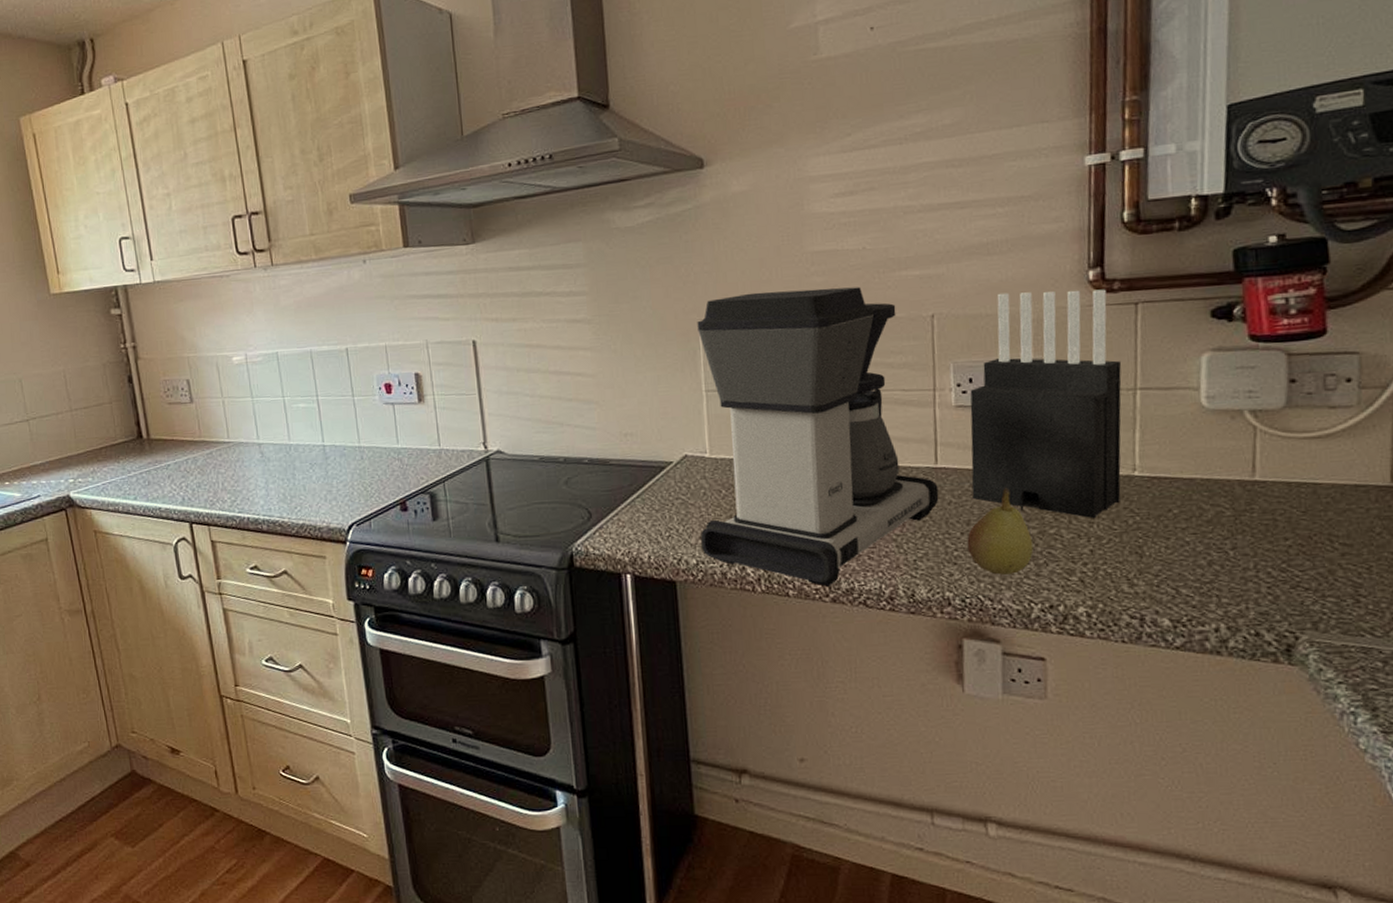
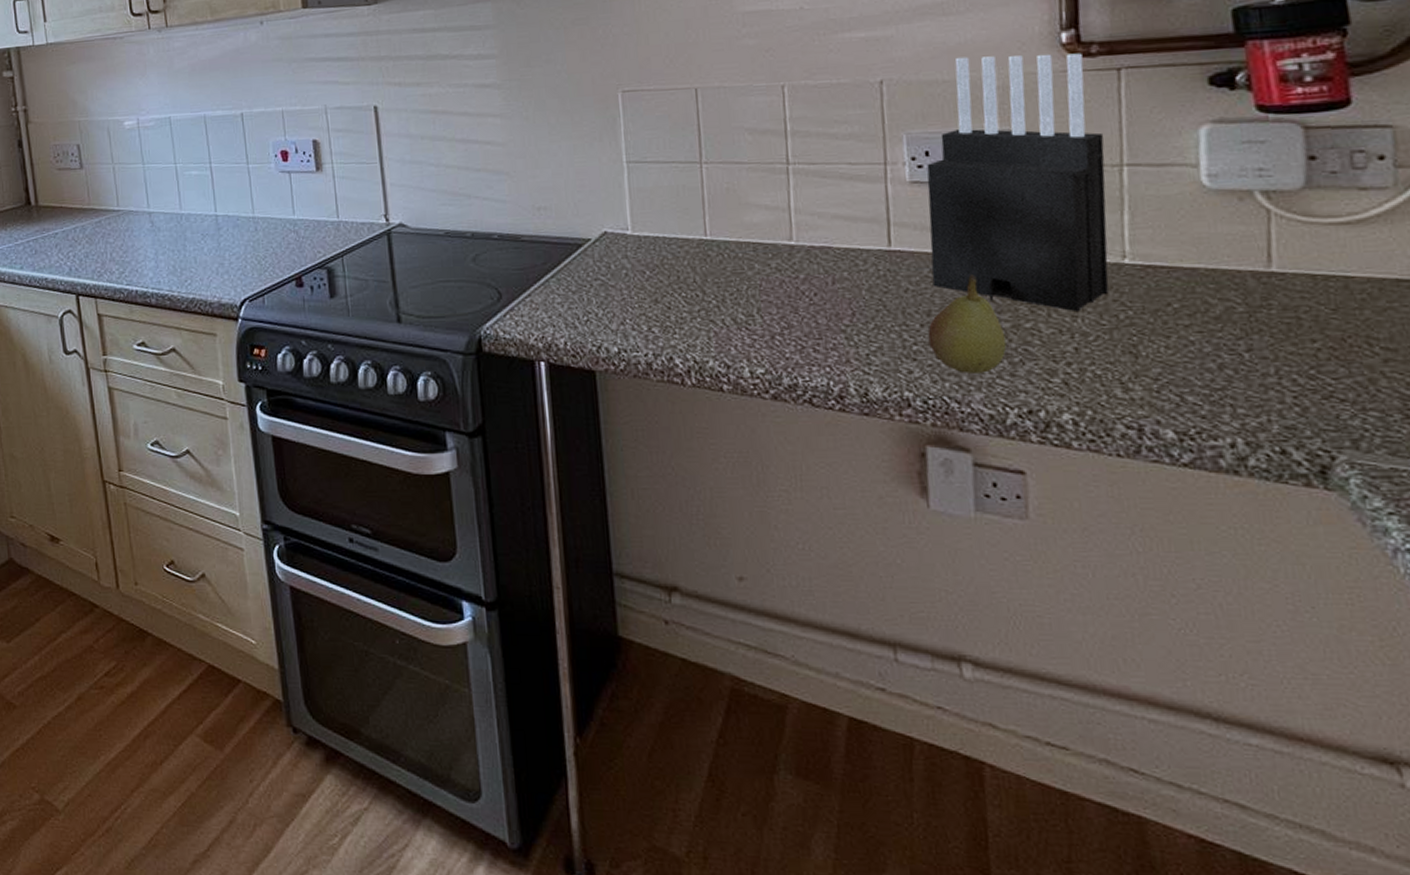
coffee maker: present [697,287,939,587] -> none [616,50,894,381]

